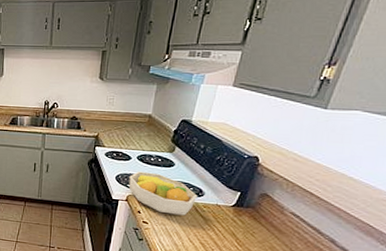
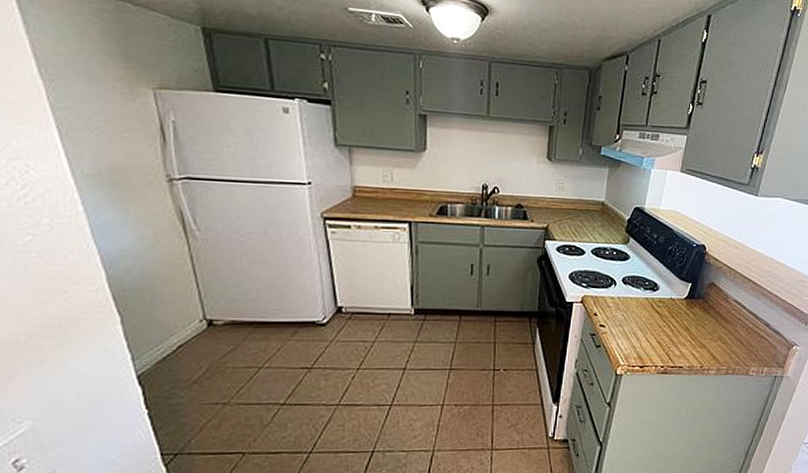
fruit bowl: present [128,171,198,216] -> none [583,267,653,314]

